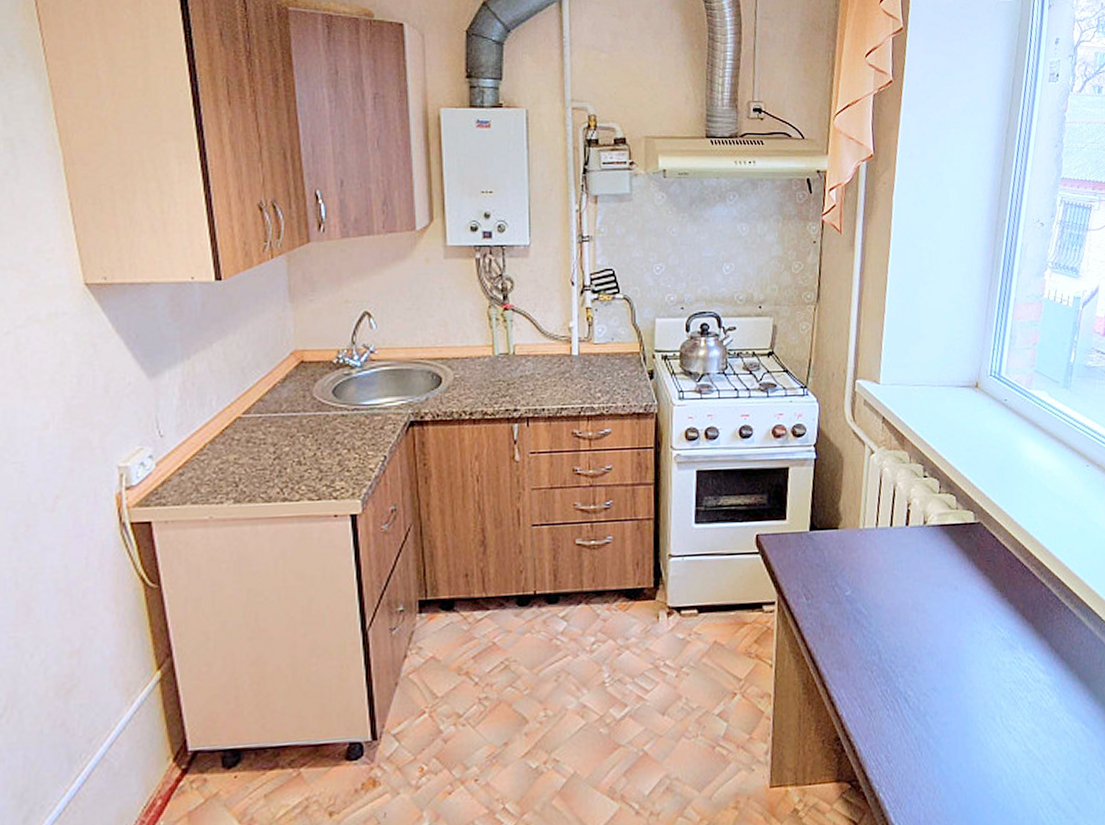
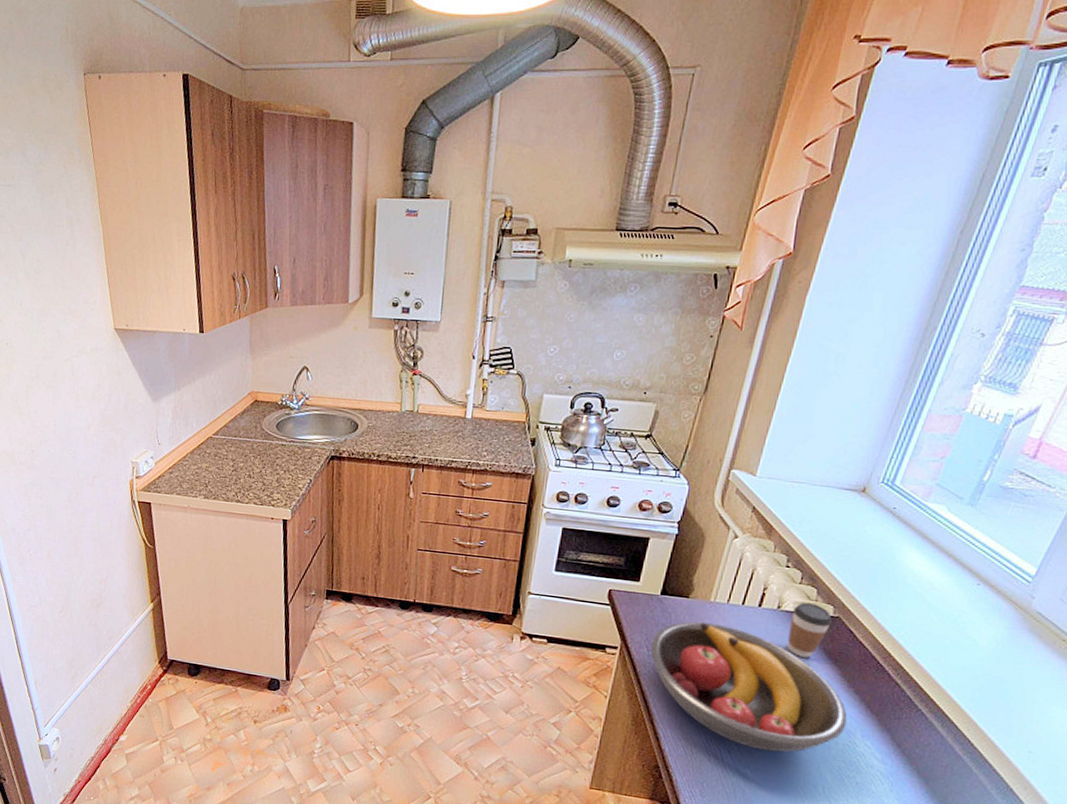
fruit bowl: none [809,553,1008,690] -> present [651,621,848,753]
coffee cup: none [938,511,975,574] -> present [787,602,832,658]

